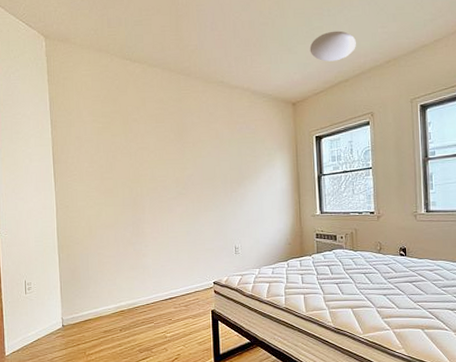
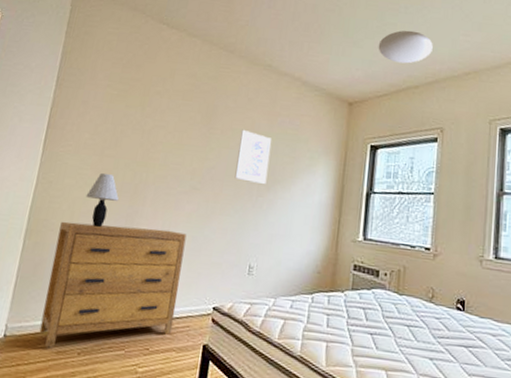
dresser: none [83,229,186,330] -> present [39,221,187,348]
table lamp: none [97,192,124,236] -> present [85,172,120,228]
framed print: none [209,139,237,183] -> present [234,129,272,185]

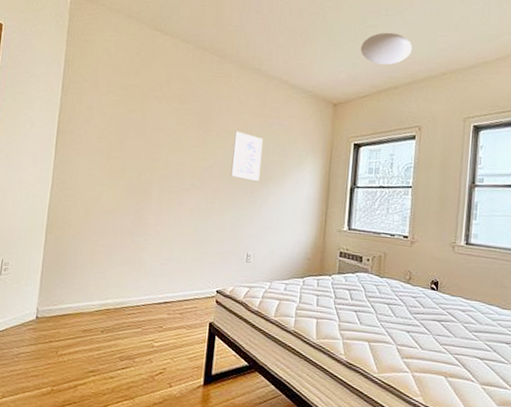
dresser: present [39,221,187,348] -> none [66,217,190,327]
table lamp: present [85,172,120,228] -> none [97,173,128,223]

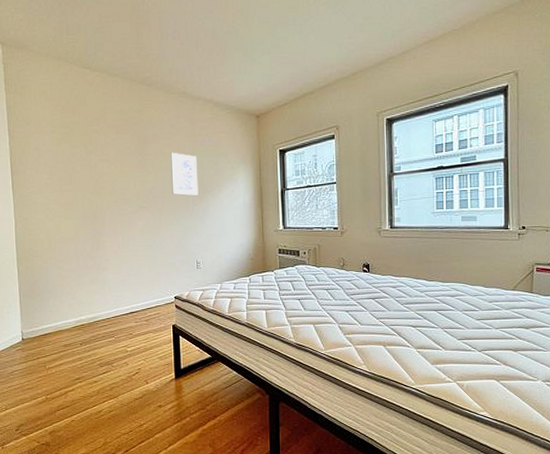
ceiling light: present [360,32,412,65] -> none [274,41,322,73]

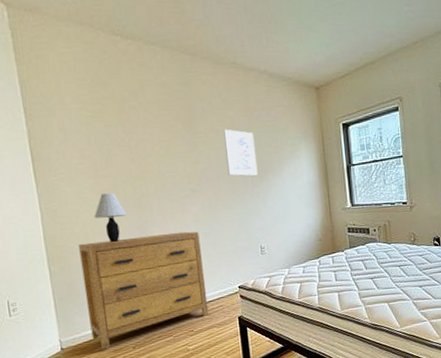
dresser: none [43,243,147,343] -> present [79,231,209,350]
table lamp: none [56,205,84,250] -> present [94,192,127,243]

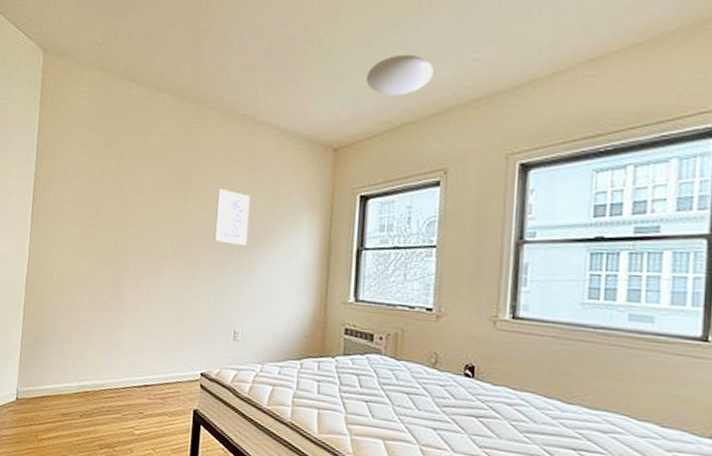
dresser: present [79,231,209,350] -> none [45,292,170,410]
table lamp: present [94,192,127,243] -> none [73,242,104,297]
ceiling light: none [331,7,381,42] -> present [366,54,433,96]

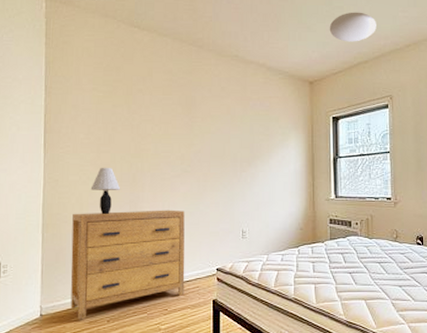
dresser: none [45,292,170,410] -> present [70,209,185,320]
table lamp: none [73,242,104,297] -> present [90,167,121,215]
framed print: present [214,188,251,247] -> none [219,115,247,162]

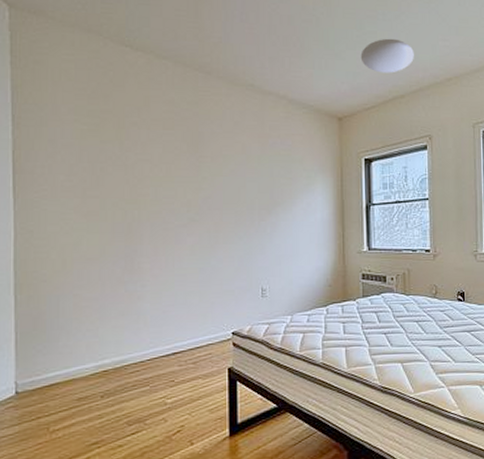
dresser: present [70,209,185,320] -> none [53,265,195,397]
table lamp: present [90,167,121,215] -> none [75,215,114,273]

